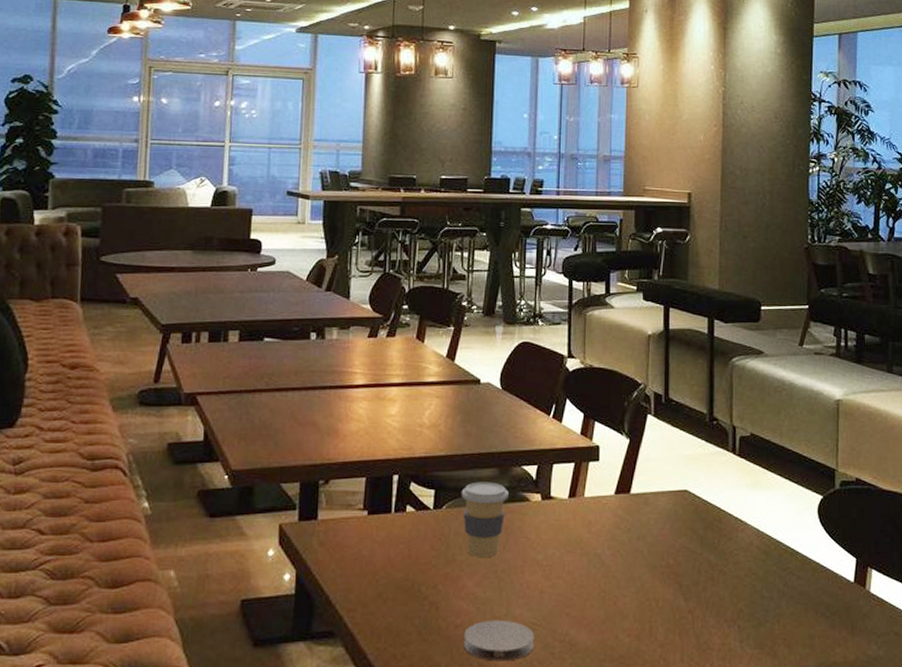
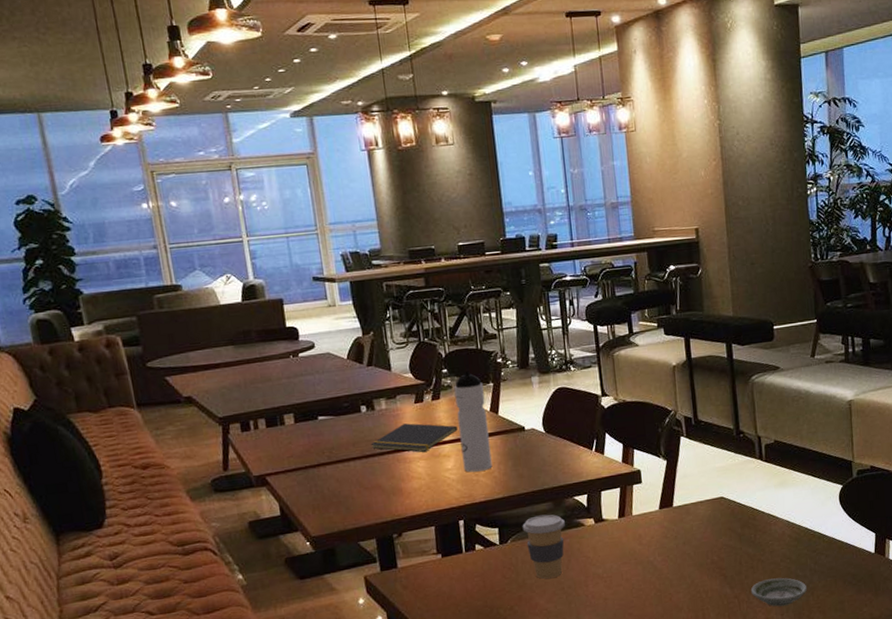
notepad: none [313,358,409,393] -> present [370,423,458,453]
water bottle: none [408,310,443,422] -> present [454,371,493,472]
saucer: none [707,596,773,631] -> present [750,577,808,607]

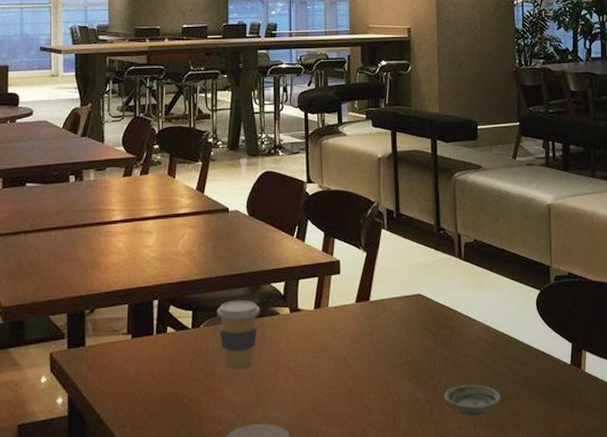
notepad: present [370,423,458,453] -> none [74,196,162,228]
water bottle: present [454,371,493,472] -> none [163,148,193,251]

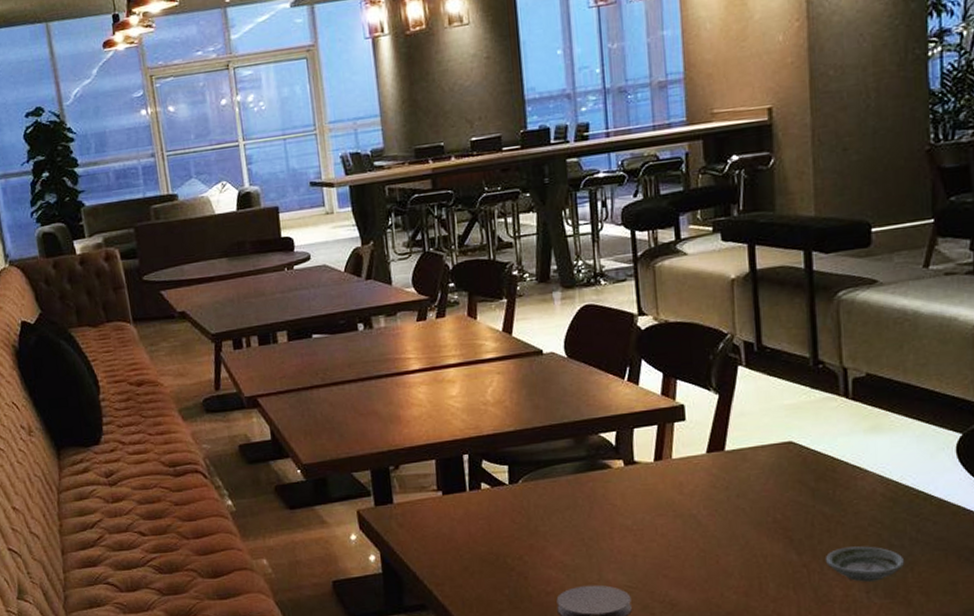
coffee cup: present [216,300,260,368] -> none [536,452,588,527]

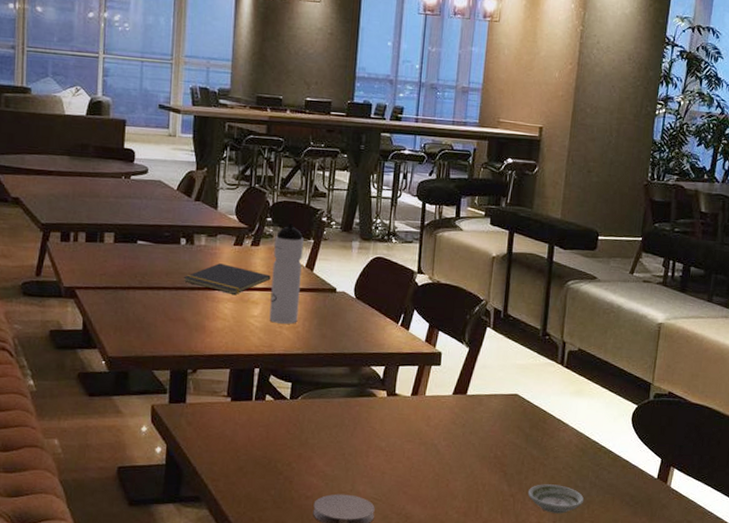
notepad: none [367,343,465,377] -> present [183,263,271,296]
water bottle: none [461,285,503,401] -> present [269,224,304,324]

